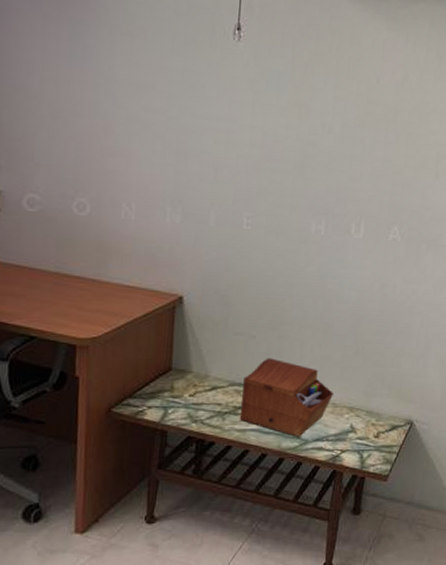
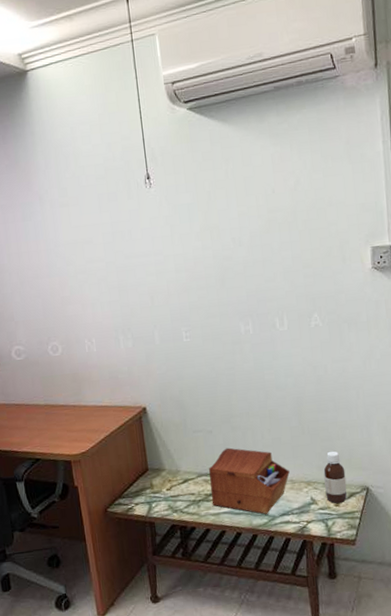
bottle: none [367,378,393,436] -> present [323,450,347,504]

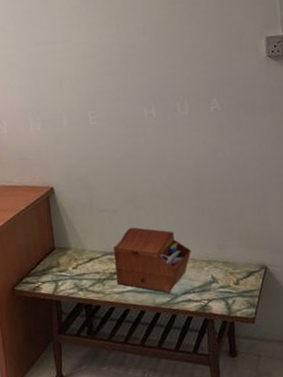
bottle: present [323,450,347,504] -> none [223,230,246,283]

